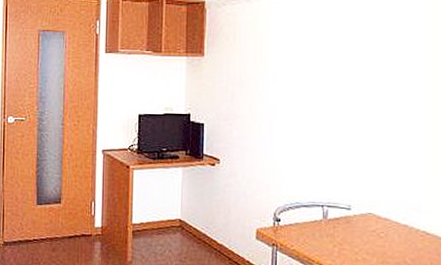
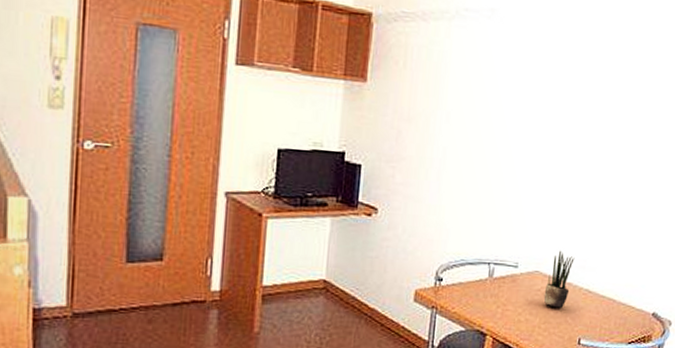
potted plant: none [379,193,408,249] -> present [543,250,575,308]

